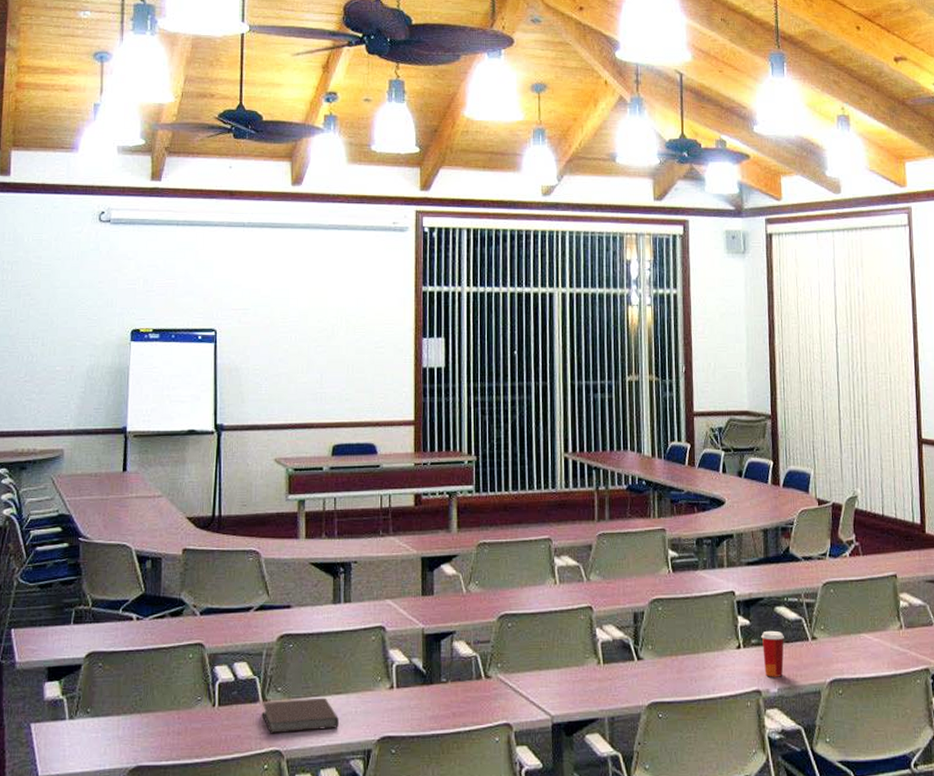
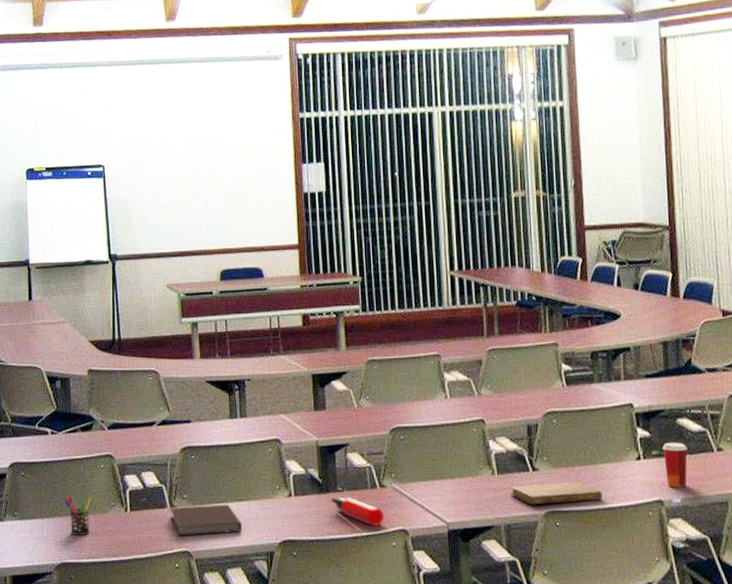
pen holder: none [146,689,177,734] -> present [65,495,92,535]
water bottle: none [434,688,489,720] -> present [331,496,385,526]
notebook: none [615,671,704,697] -> present [510,481,603,506]

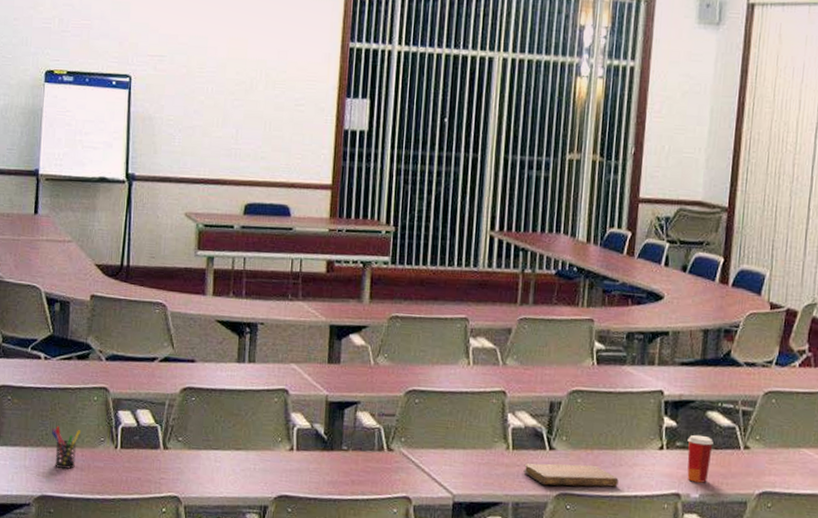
notebook: present [169,504,242,537] -> none [162,449,237,483]
water bottle: present [331,496,385,526] -> none [334,456,389,491]

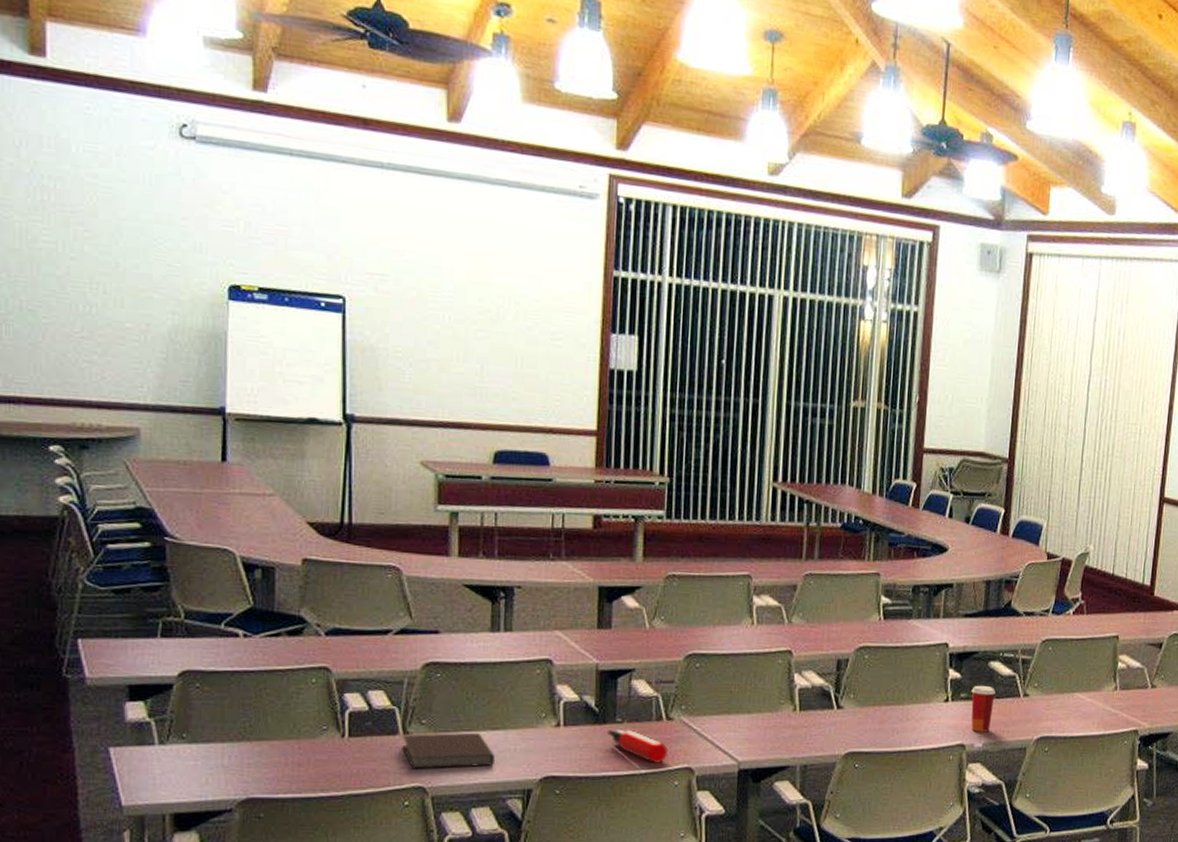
pen holder: present [52,425,82,469] -> none [257,715,297,765]
notebook: none [162,449,237,483] -> present [402,732,494,769]
water bottle: none [334,456,389,491] -> present [607,729,669,763]
notebook: present [523,463,619,487] -> none [811,721,906,746]

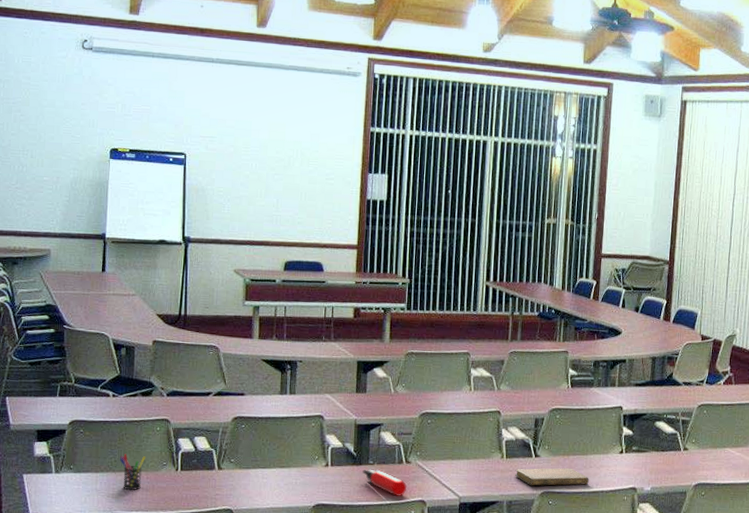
pen holder: none [257,715,297,765] -> present [120,453,146,490]
notebook: present [402,732,494,769] -> none [217,469,281,496]
notebook: none [811,721,906,746] -> present [515,468,589,486]
paper cup: present [971,685,995,732] -> none [641,440,661,479]

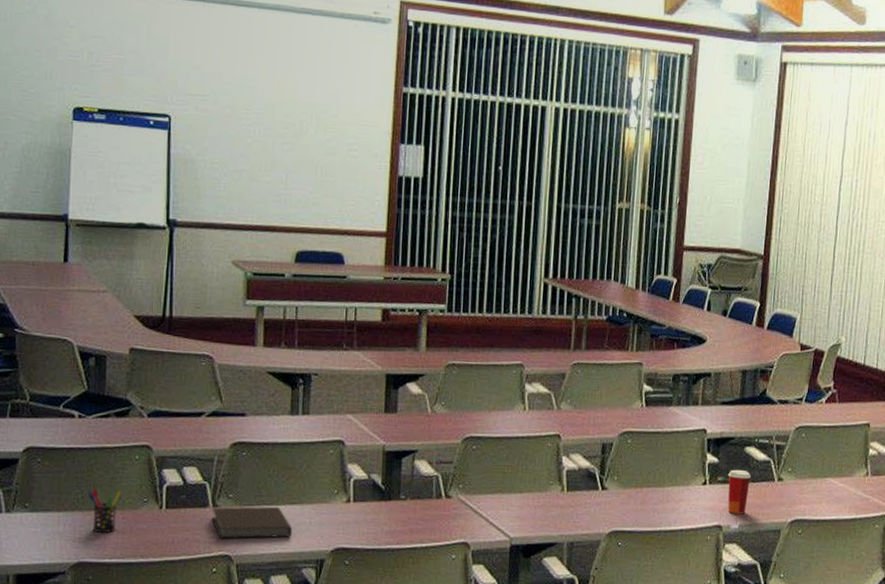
notebook: none [217,469,281,496] -> present [211,506,292,539]
water bottle: present [362,469,407,496] -> none [392,505,447,538]
notebook: present [515,468,589,486] -> none [577,502,666,524]
paper cup: none [641,440,661,479] -> present [727,469,751,514]

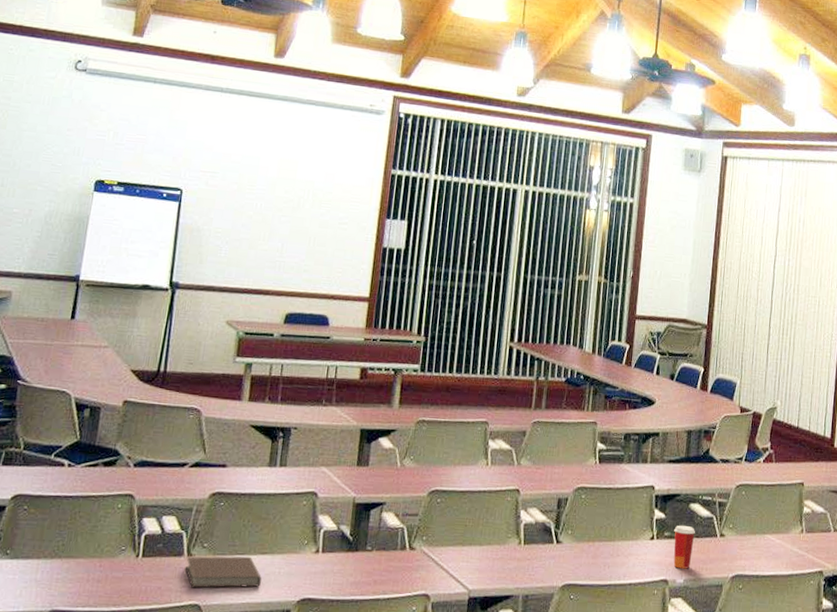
pen holder: present [88,487,122,533] -> none [69,535,102,581]

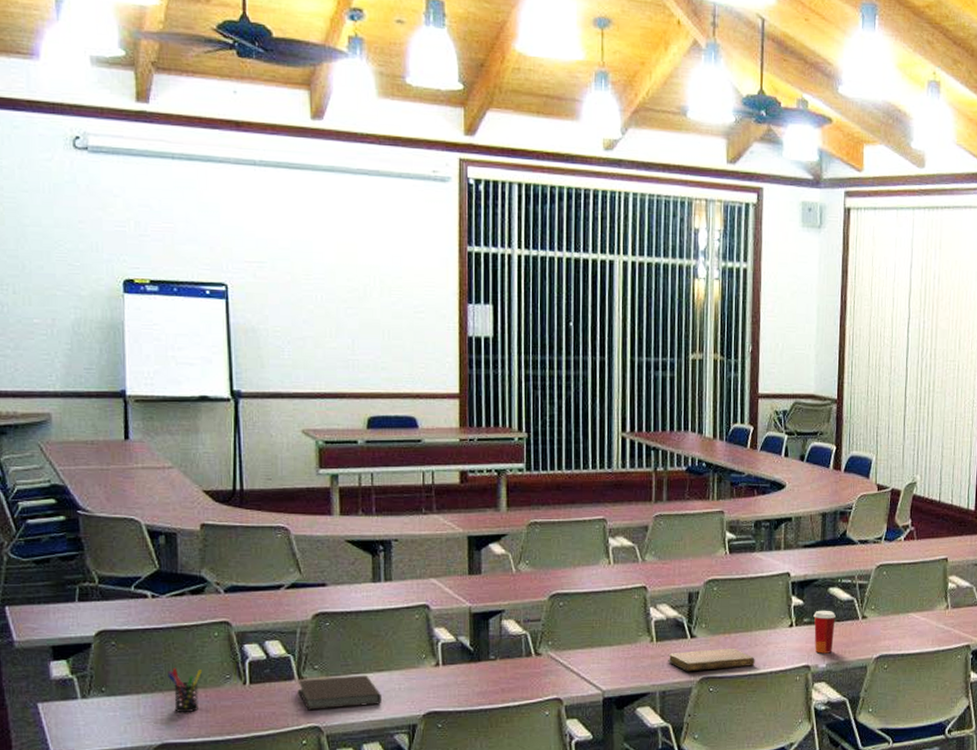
pen holder: none [69,535,102,581] -> present [168,667,203,712]
notebook: none [533,556,616,578] -> present [668,648,755,672]

